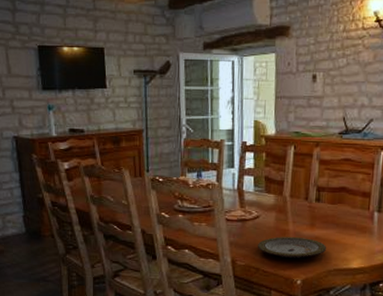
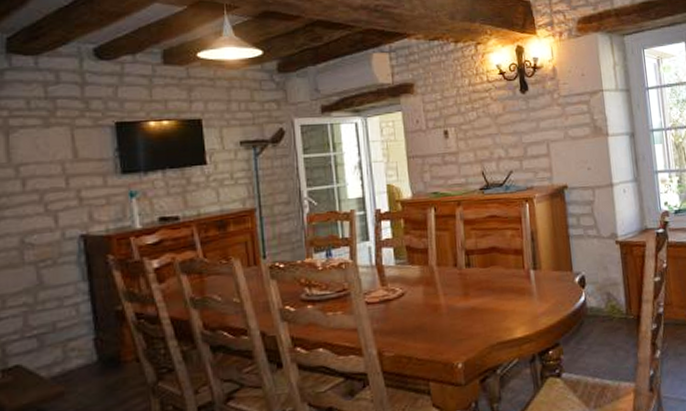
plate: present [258,237,326,259] -> none [407,311,485,339]

